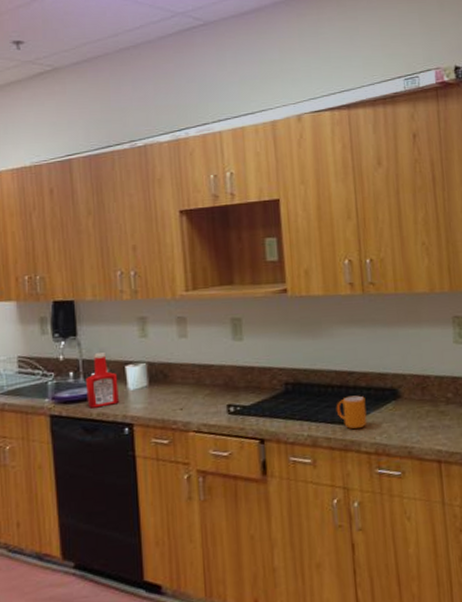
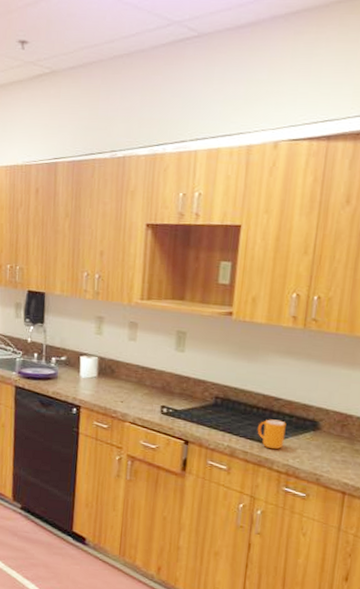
ketchup bottle: present [86,352,119,408] -> none [45,341,73,388]

